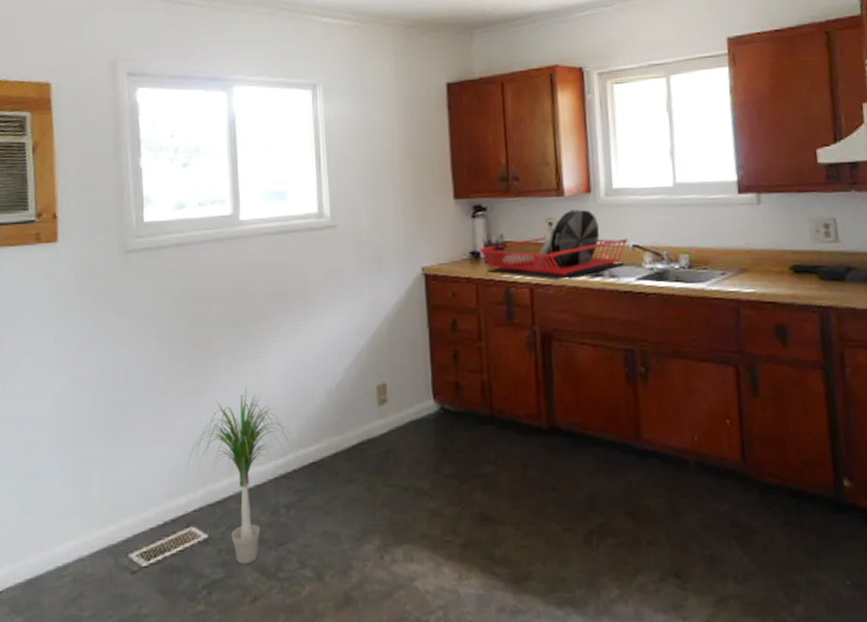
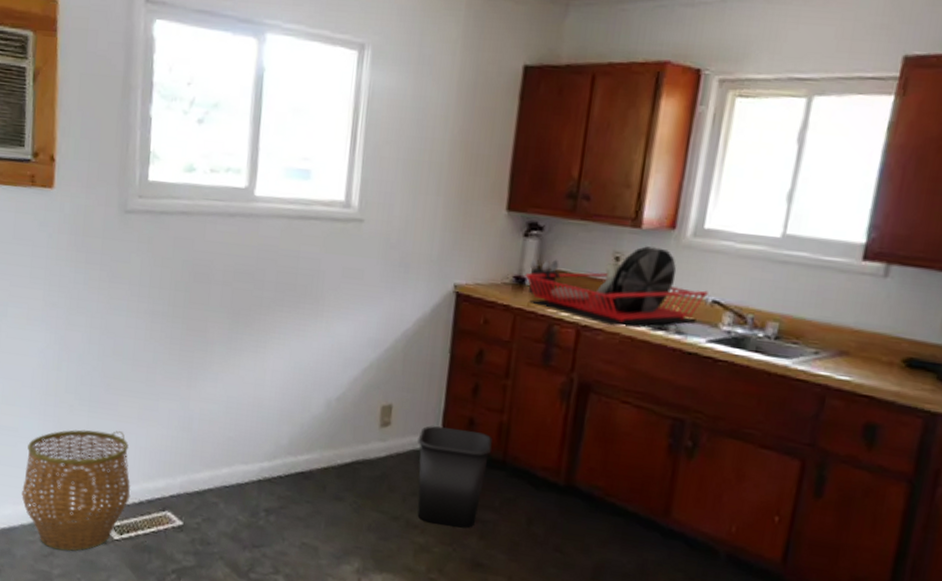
basket: none [46,457,154,590] -> present [21,429,131,552]
potted plant: present [187,387,293,565] -> none [169,381,283,559]
waste bin: none [413,393,480,487] -> present [417,426,493,528]

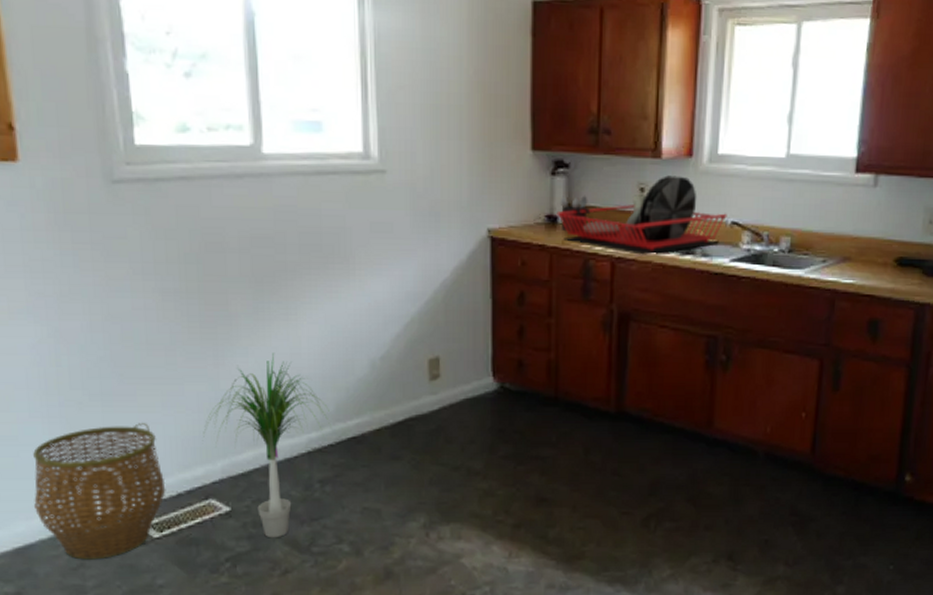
potted plant: none [169,381,283,559] -> present [203,352,329,538]
waste bin: present [417,426,493,528] -> none [469,371,544,467]

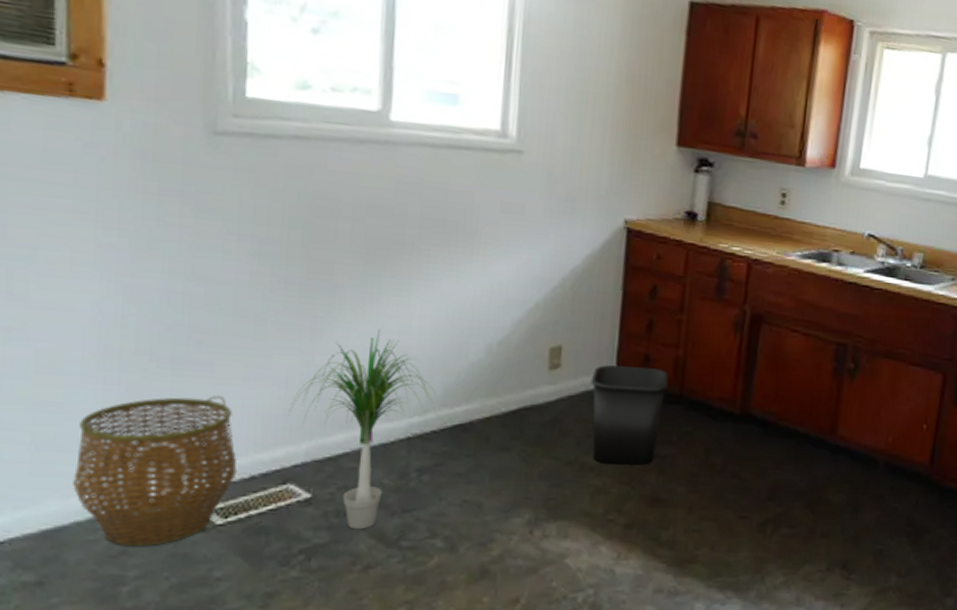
waste bin: none [469,371,544,467] -> present [591,365,670,465]
dish rack: present [556,175,727,255] -> none [696,183,865,260]

